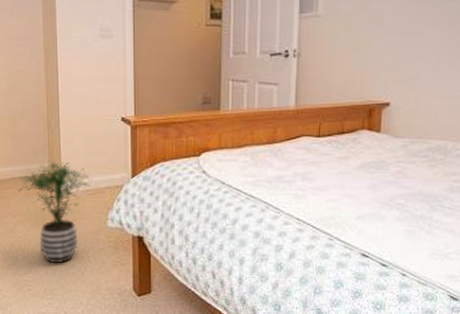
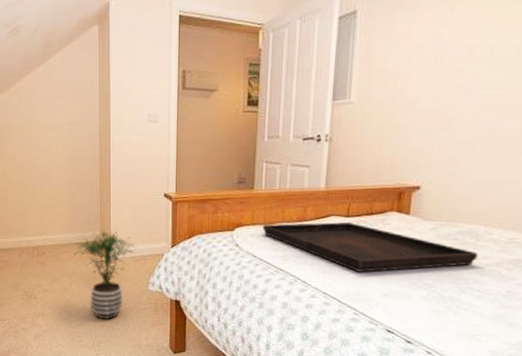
serving tray: none [230,143,447,195] -> present [262,222,478,273]

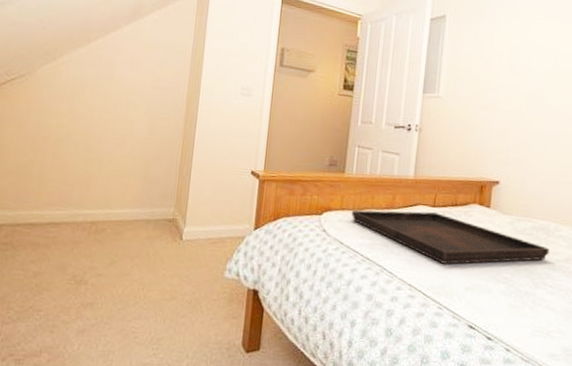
potted plant: present [74,230,137,320] -> none [140,207,216,312]

